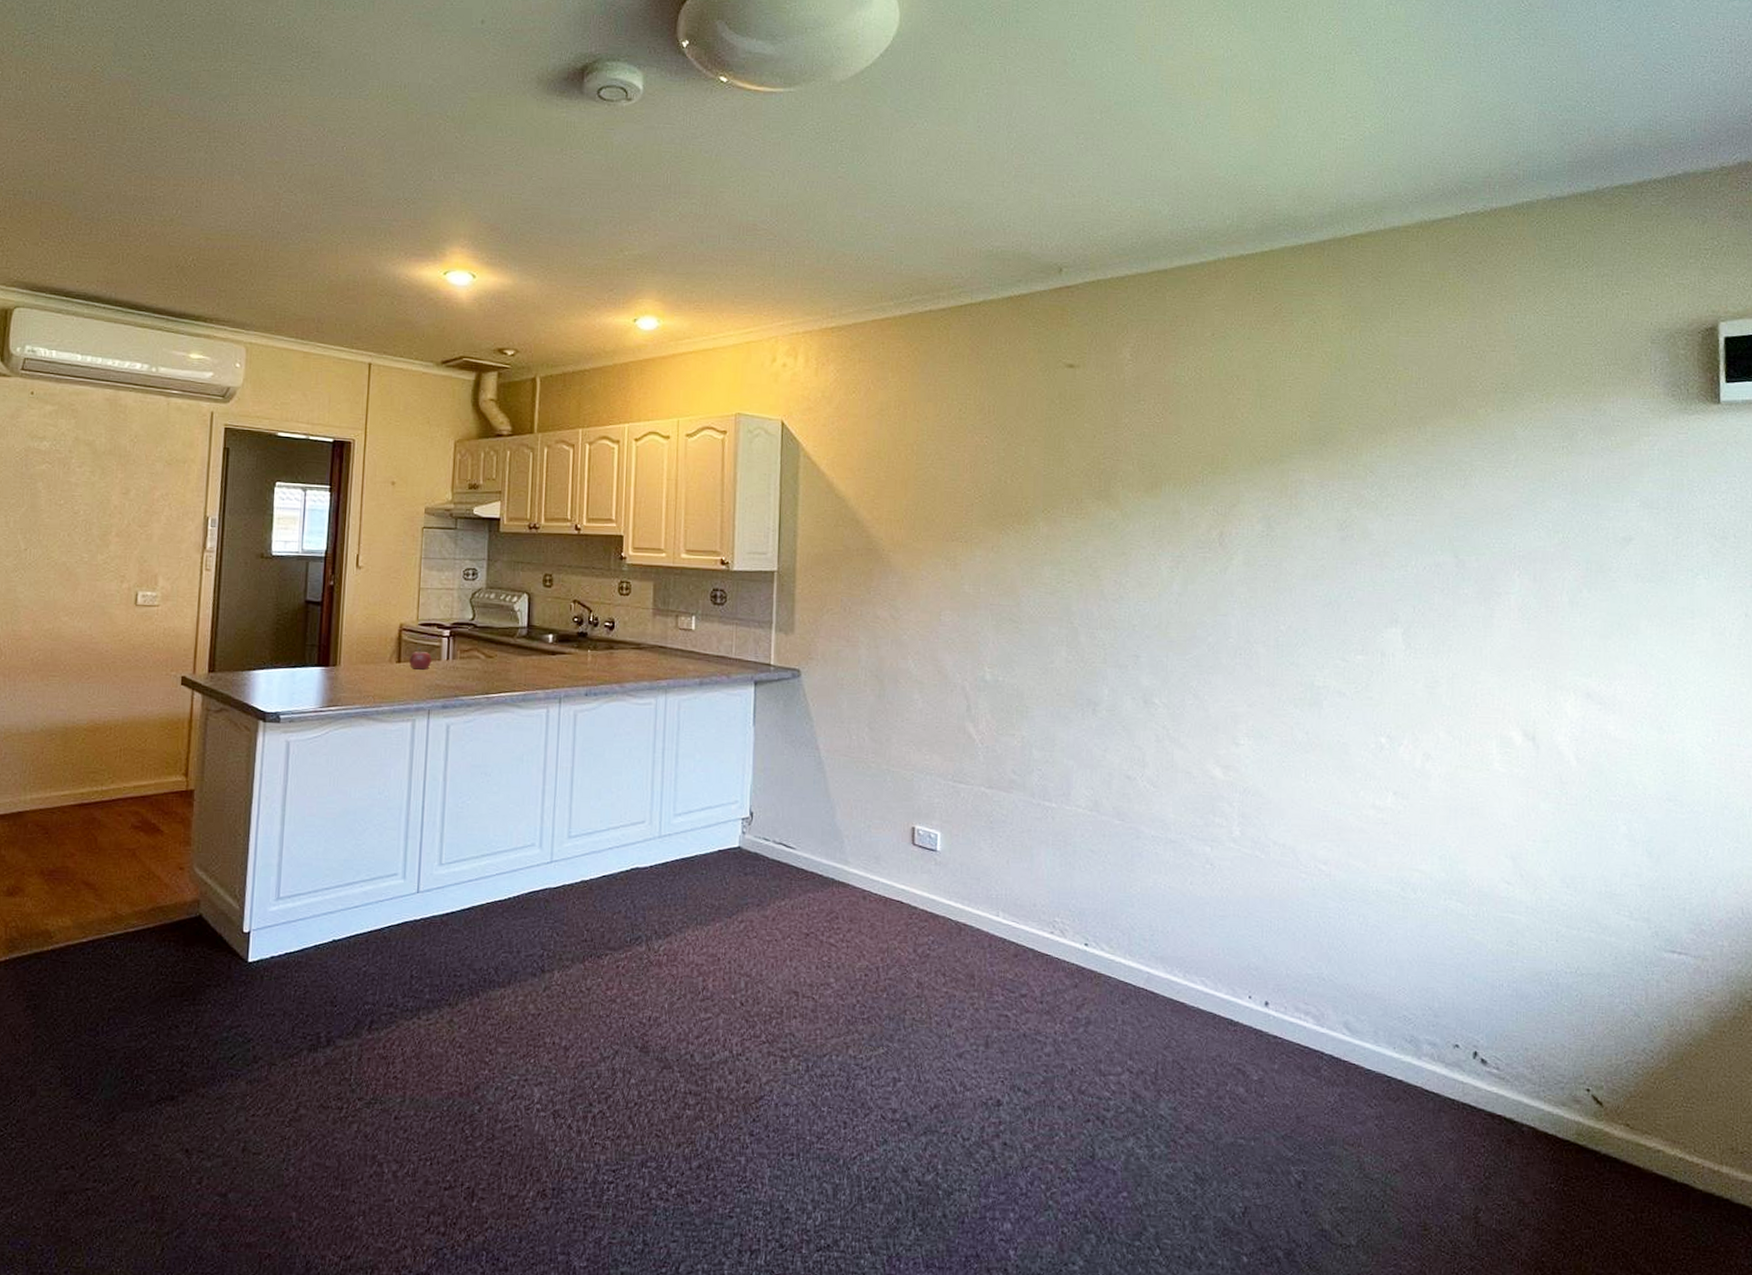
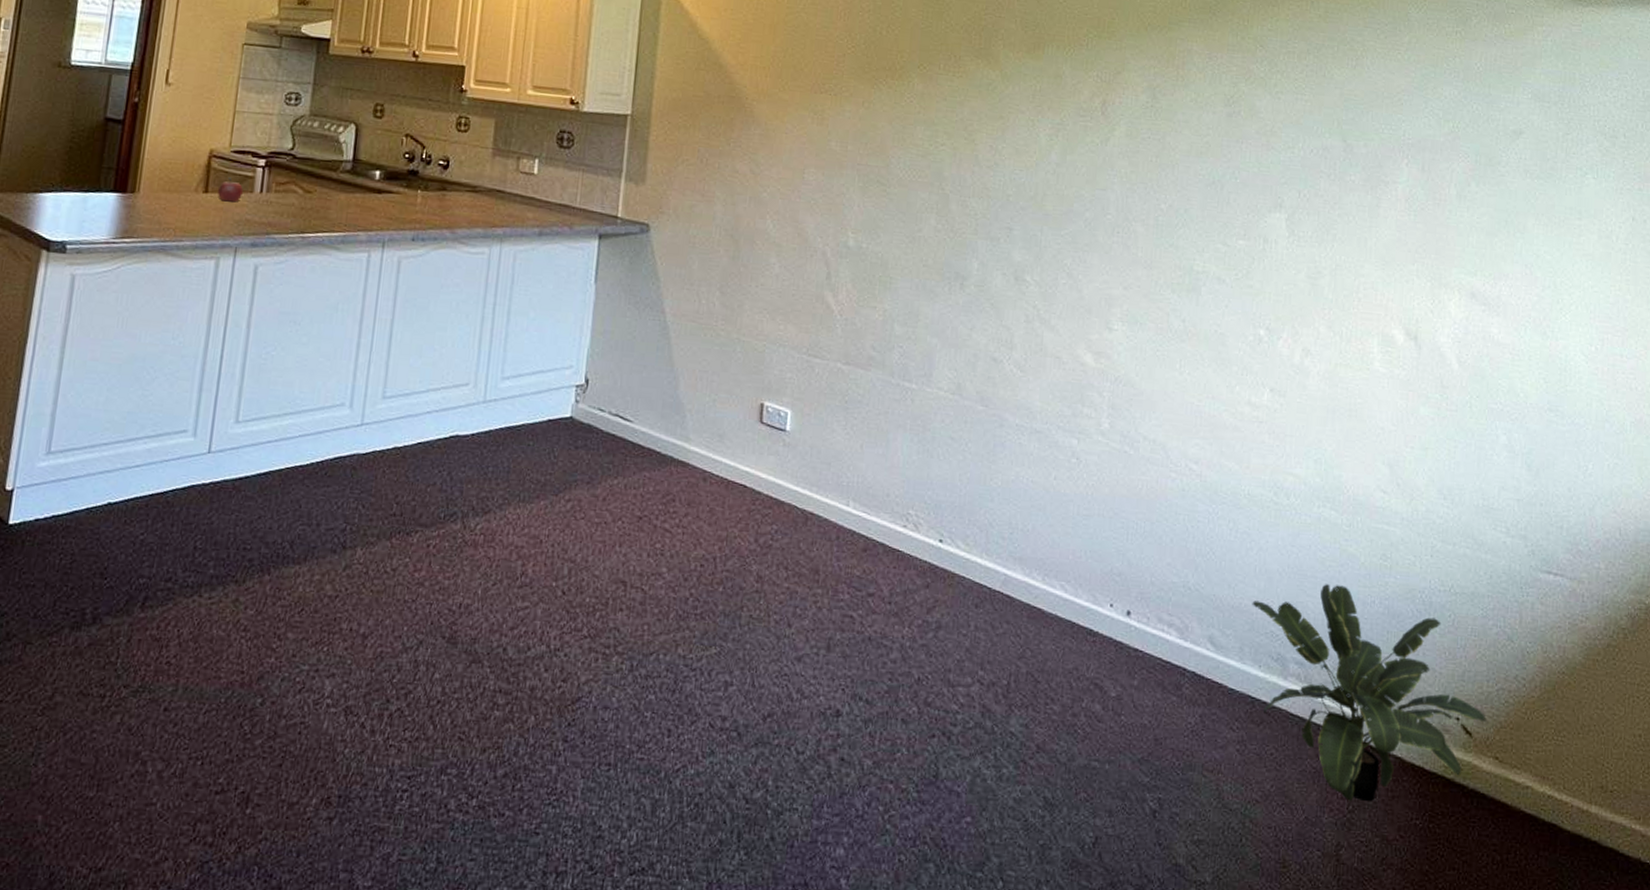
potted plant: none [1384,970,1616,1168] -> present [1252,584,1486,801]

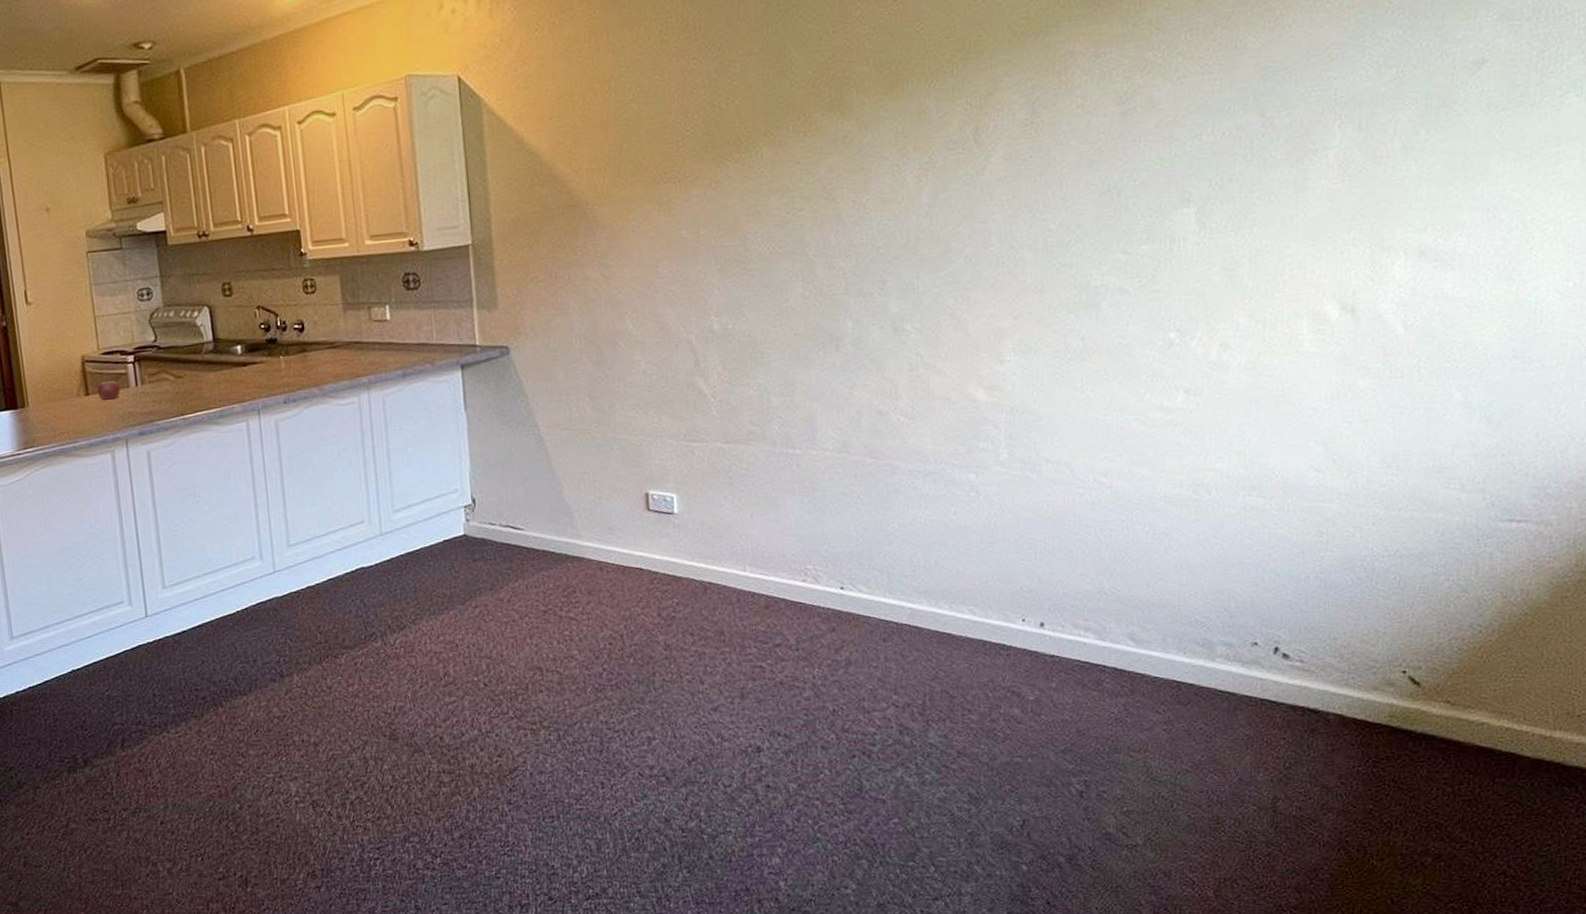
potted plant: present [1252,584,1486,801] -> none [1173,567,1437,759]

